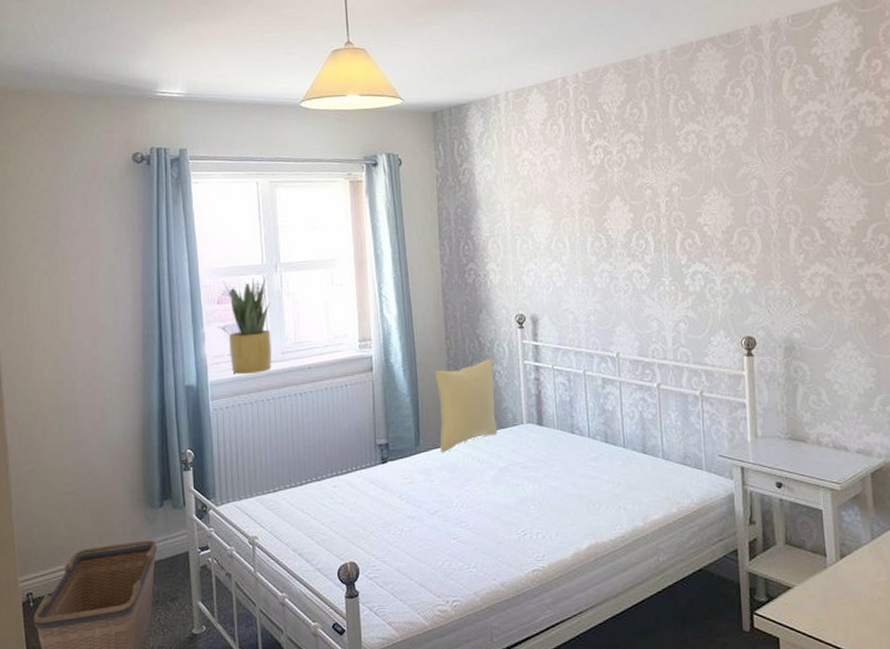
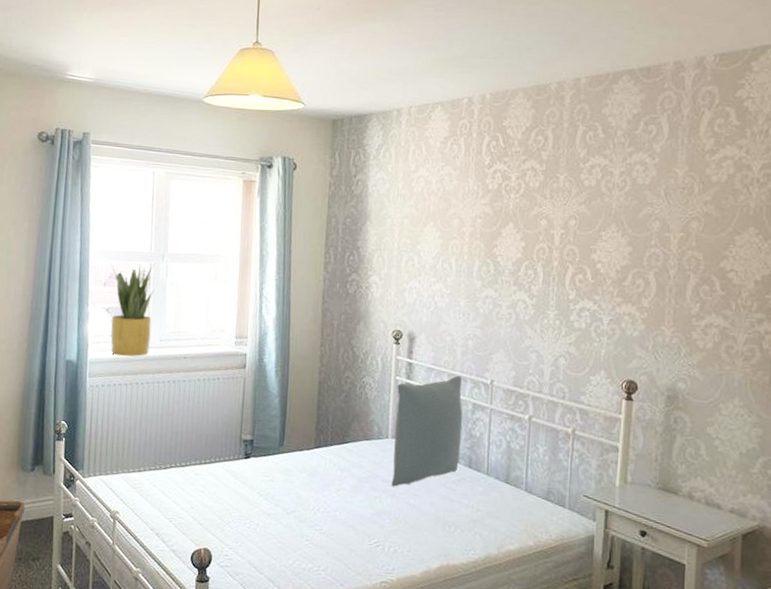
pillow: present [434,358,498,452] -> none [303,370,365,456]
pillow: none [526,352,596,472] -> present [391,375,463,487]

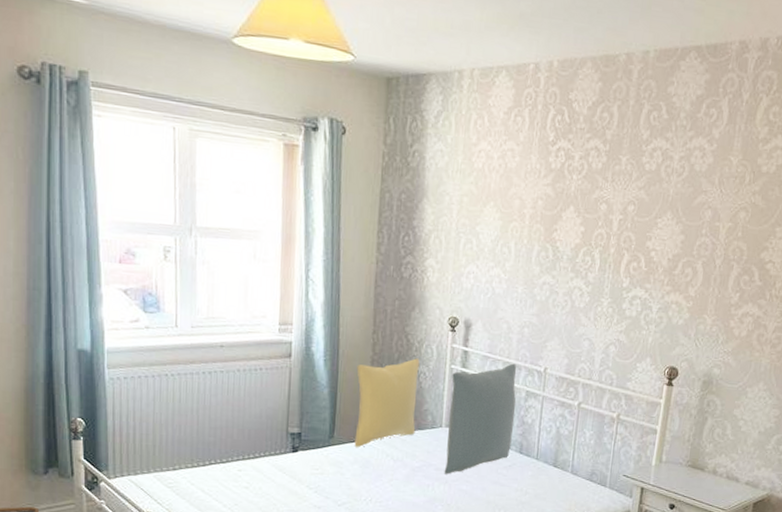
planter: present [110,264,154,357] -> none [128,238,182,346]
pillow: none [303,370,365,456] -> present [354,358,420,447]

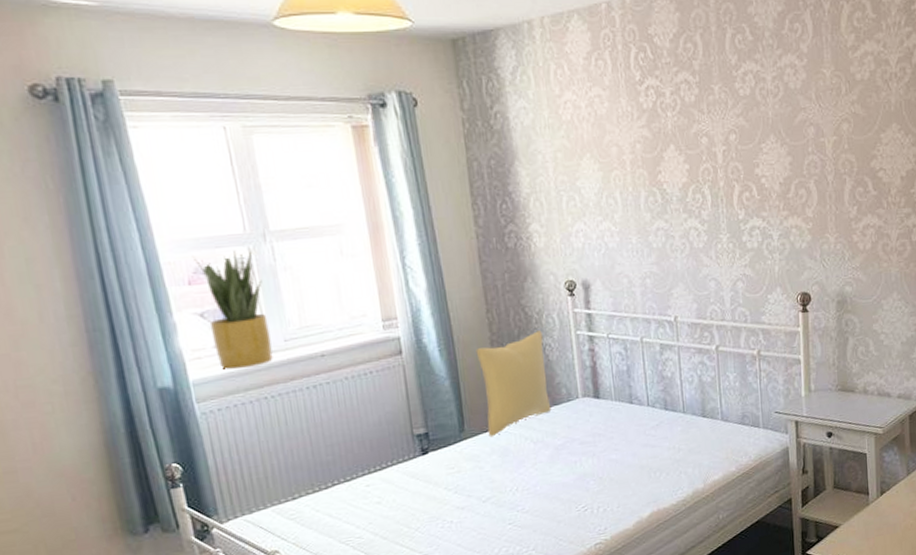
planter: none [128,238,182,346] -> present [194,249,273,370]
pillow: present [444,363,517,474] -> none [579,317,655,447]

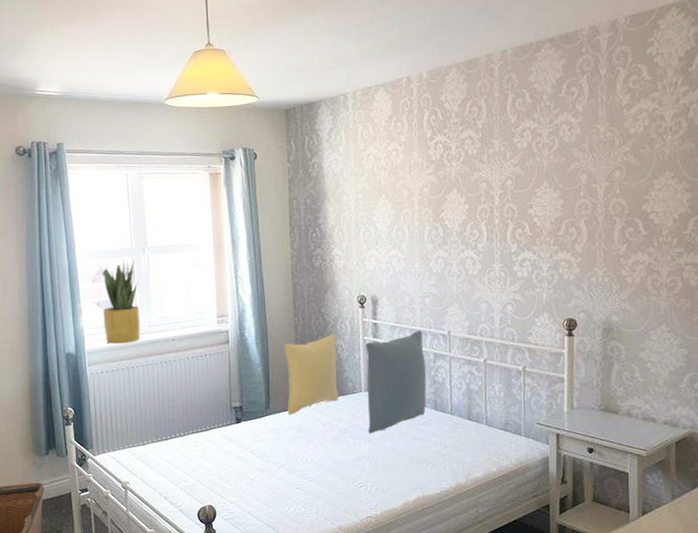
pillow: none [579,317,655,447] -> present [366,330,427,434]

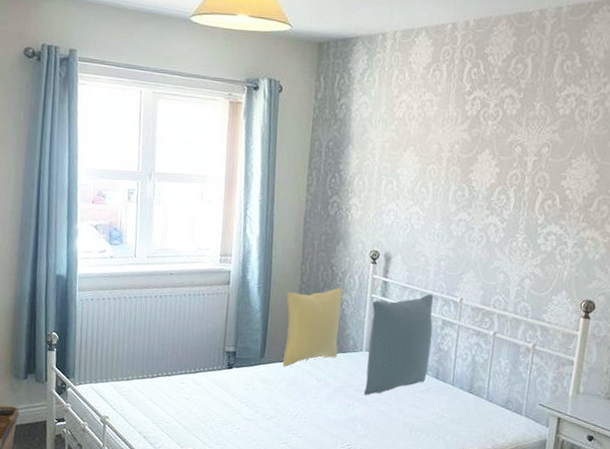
planter: present [98,259,140,345] -> none [99,183,142,273]

